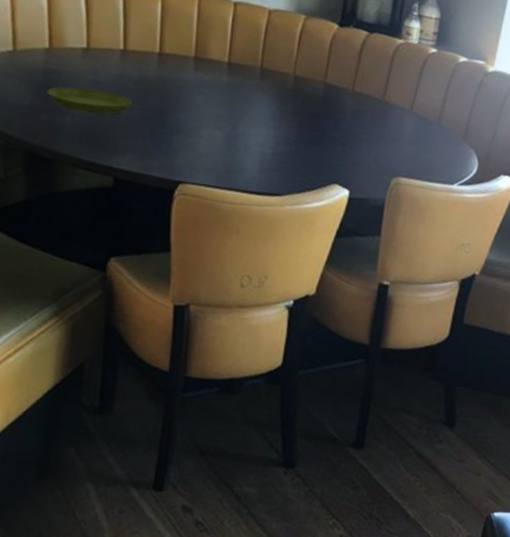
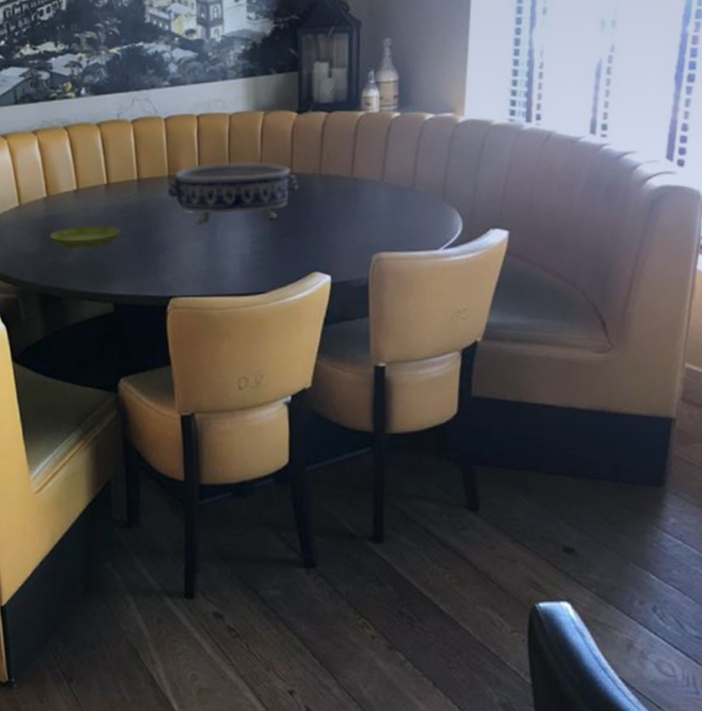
decorative bowl: none [190,52,330,125] -> present [167,162,298,225]

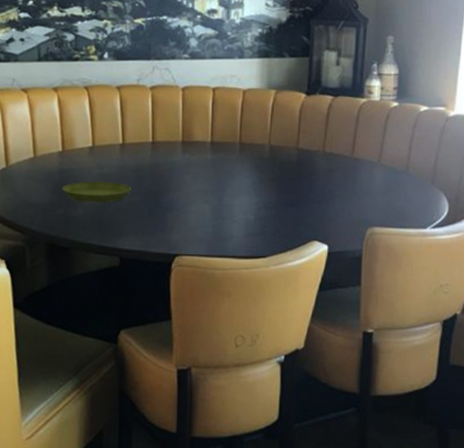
decorative bowl: present [167,162,298,225] -> none [179,133,303,190]

